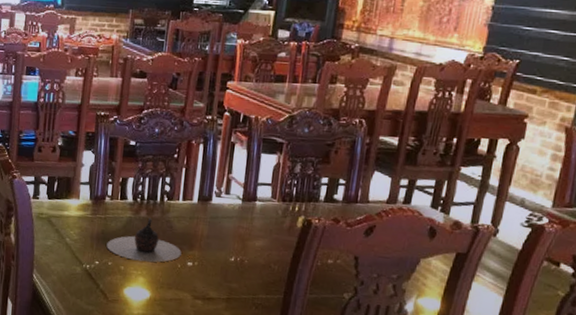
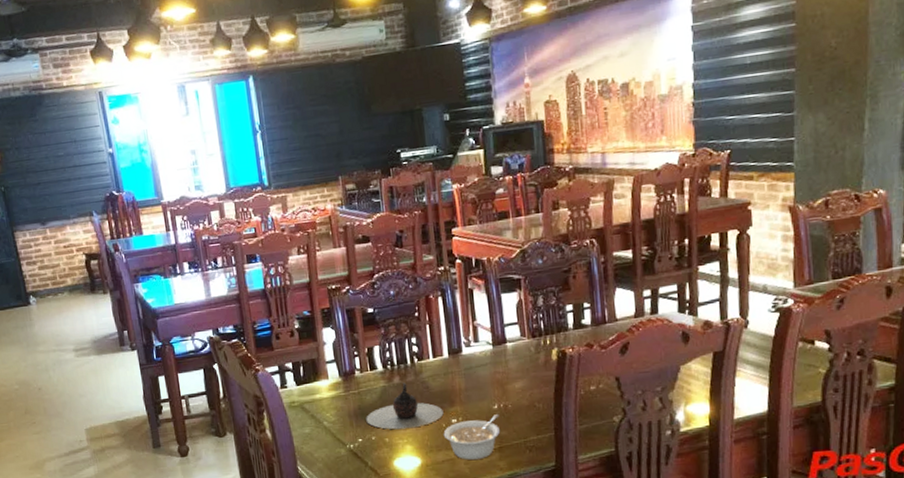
legume: none [176,265,234,305] -> present [443,414,501,461]

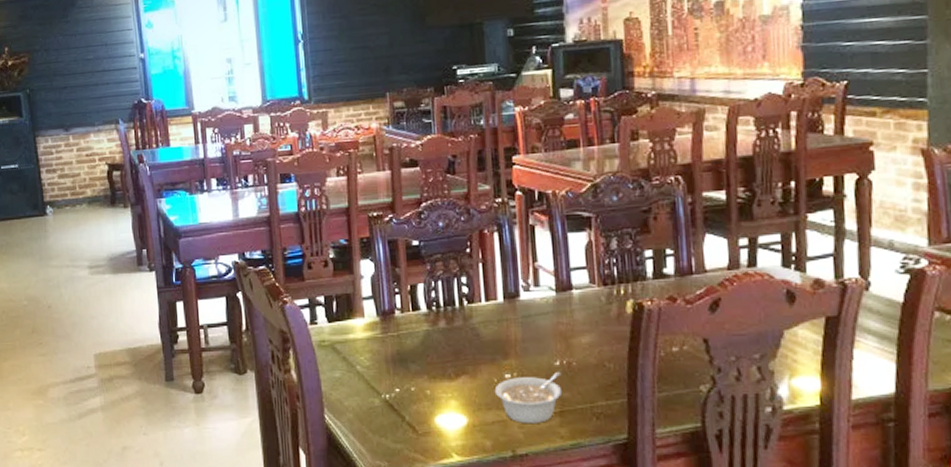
teapot: present [366,382,444,430] -> none [405,327,496,381]

